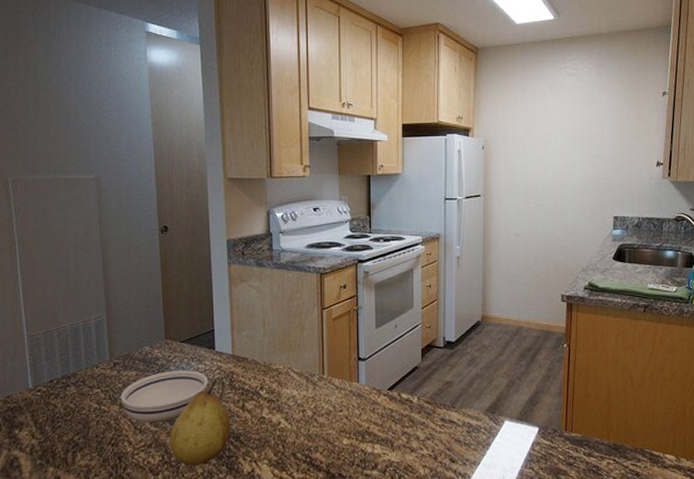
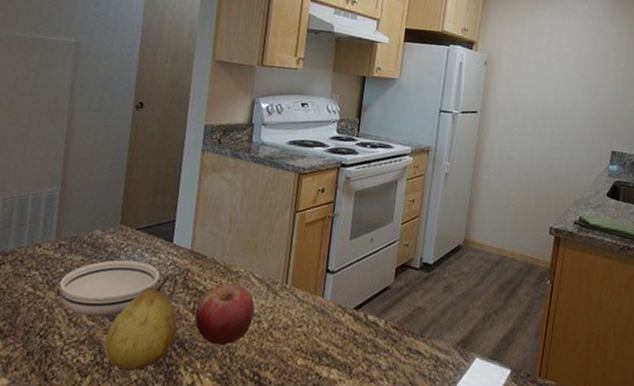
fruit: none [244,380,297,435] -> present [194,283,255,346]

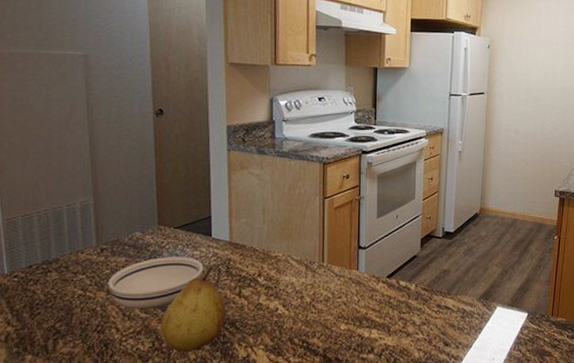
fruit: present [194,283,255,346] -> none [241,267,296,321]

